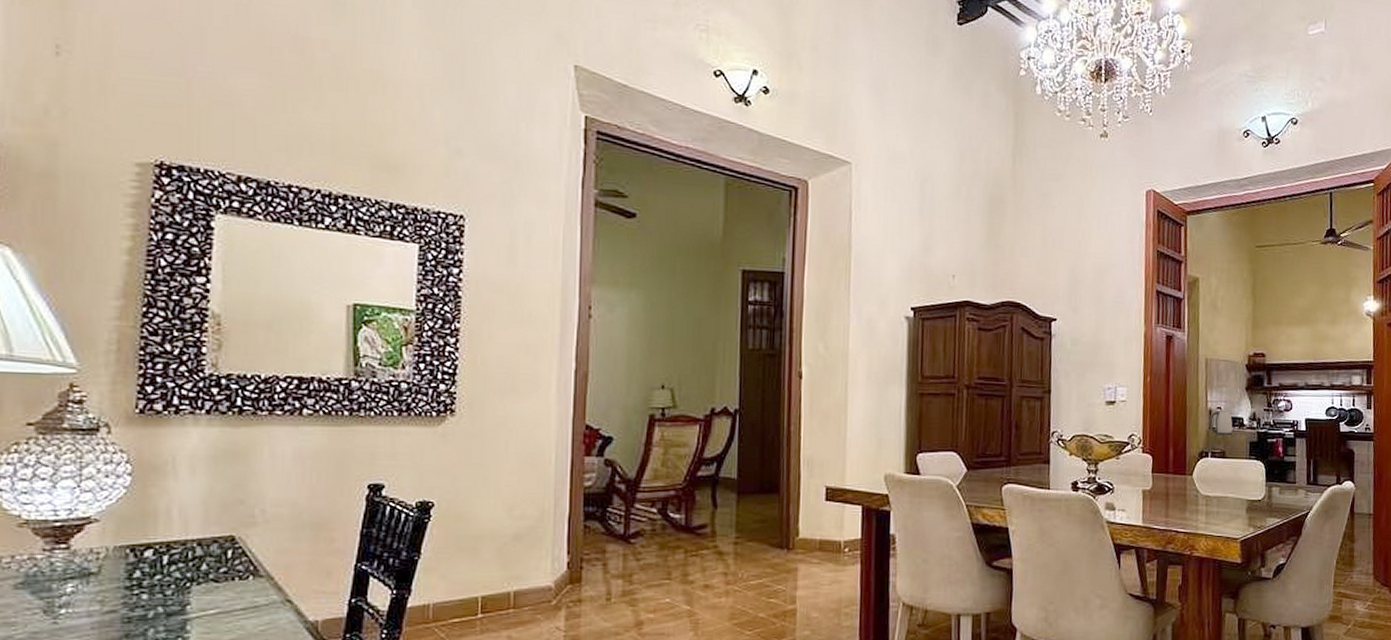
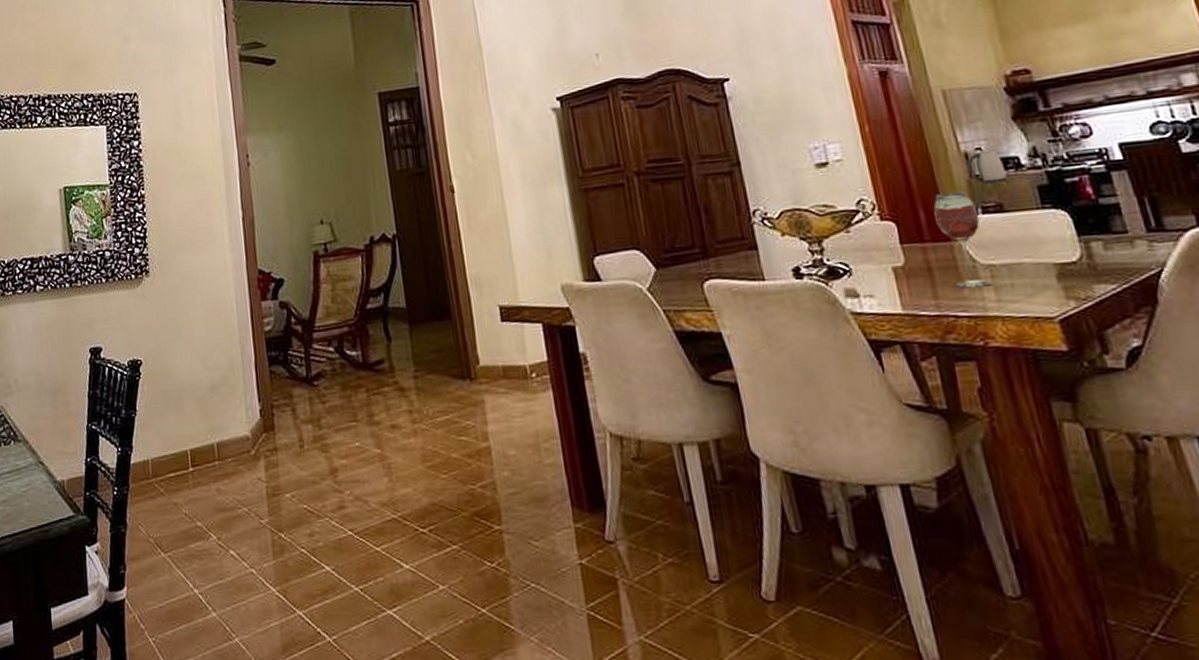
wineglass: none [1179,438,1209,512] -> present [933,191,994,288]

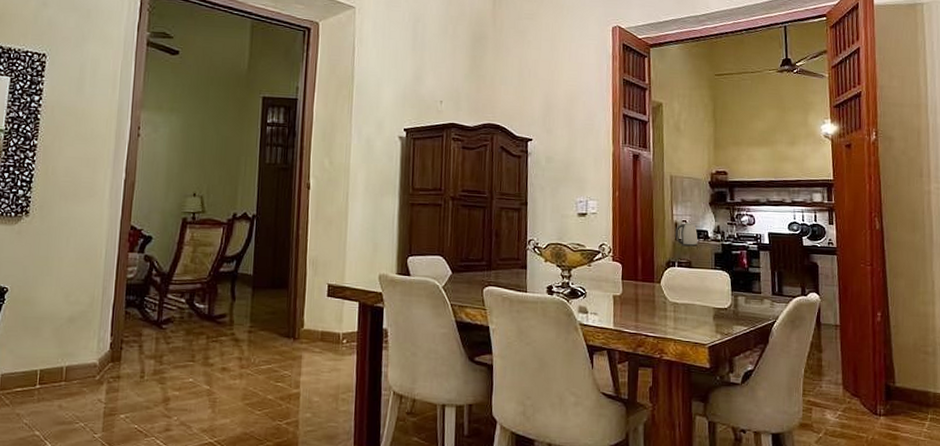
wineglass: present [933,191,994,288] -> none [647,248,675,318]

